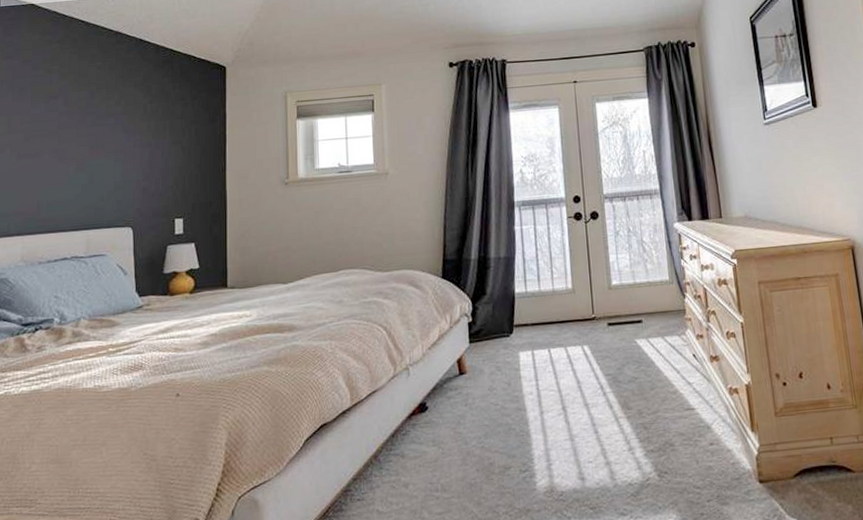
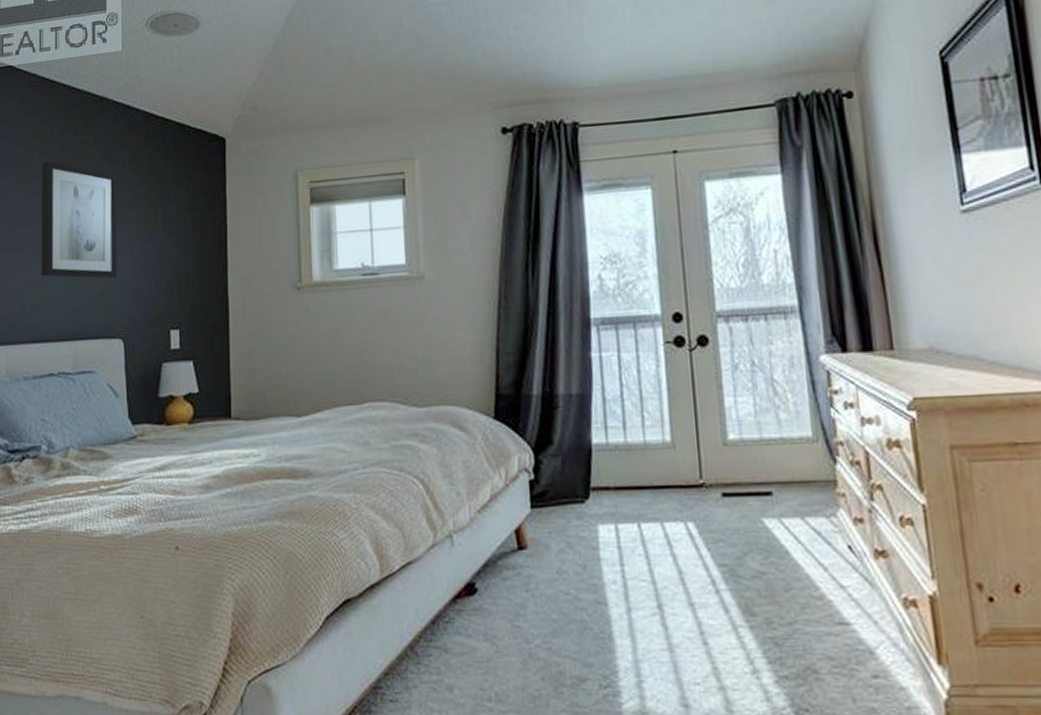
wall art: none [57,82,129,179] -> present [41,160,118,279]

